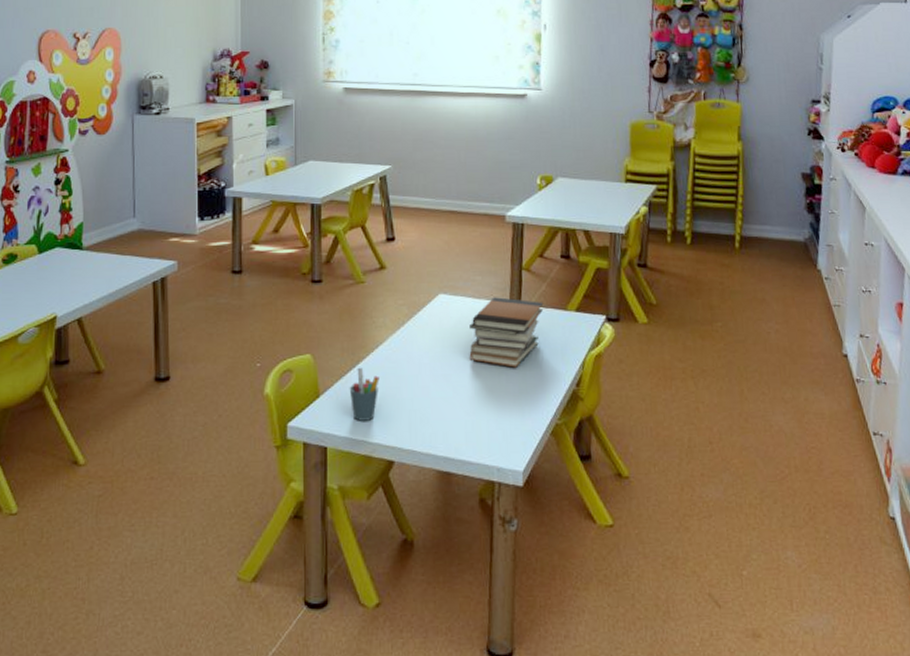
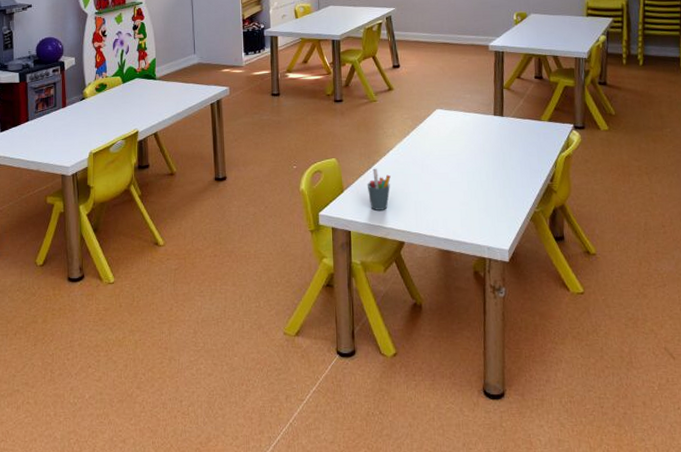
book stack: present [469,297,544,368] -> none [462,111,522,167]

